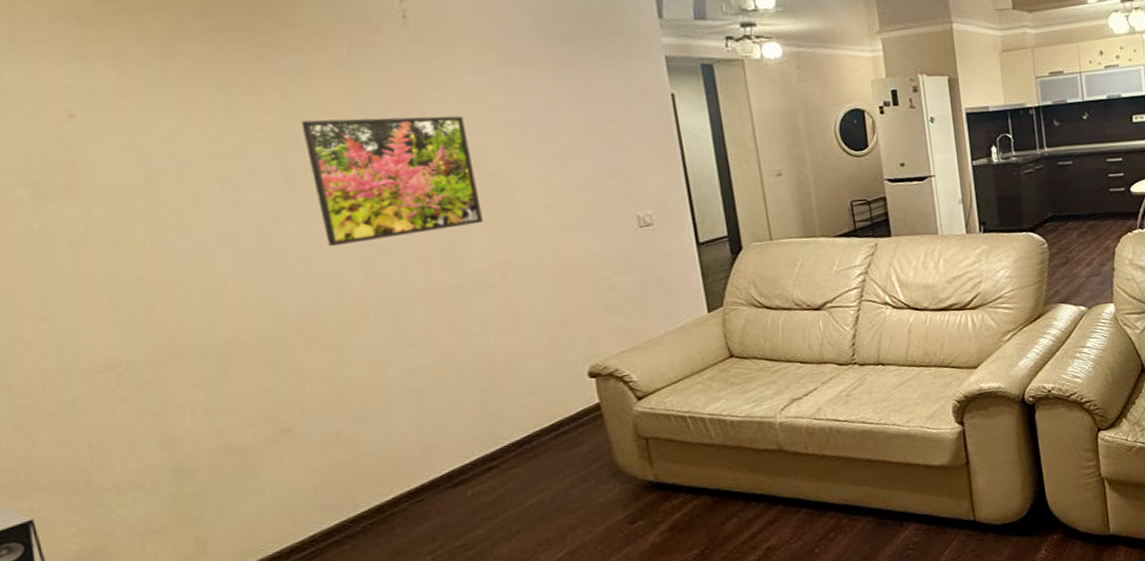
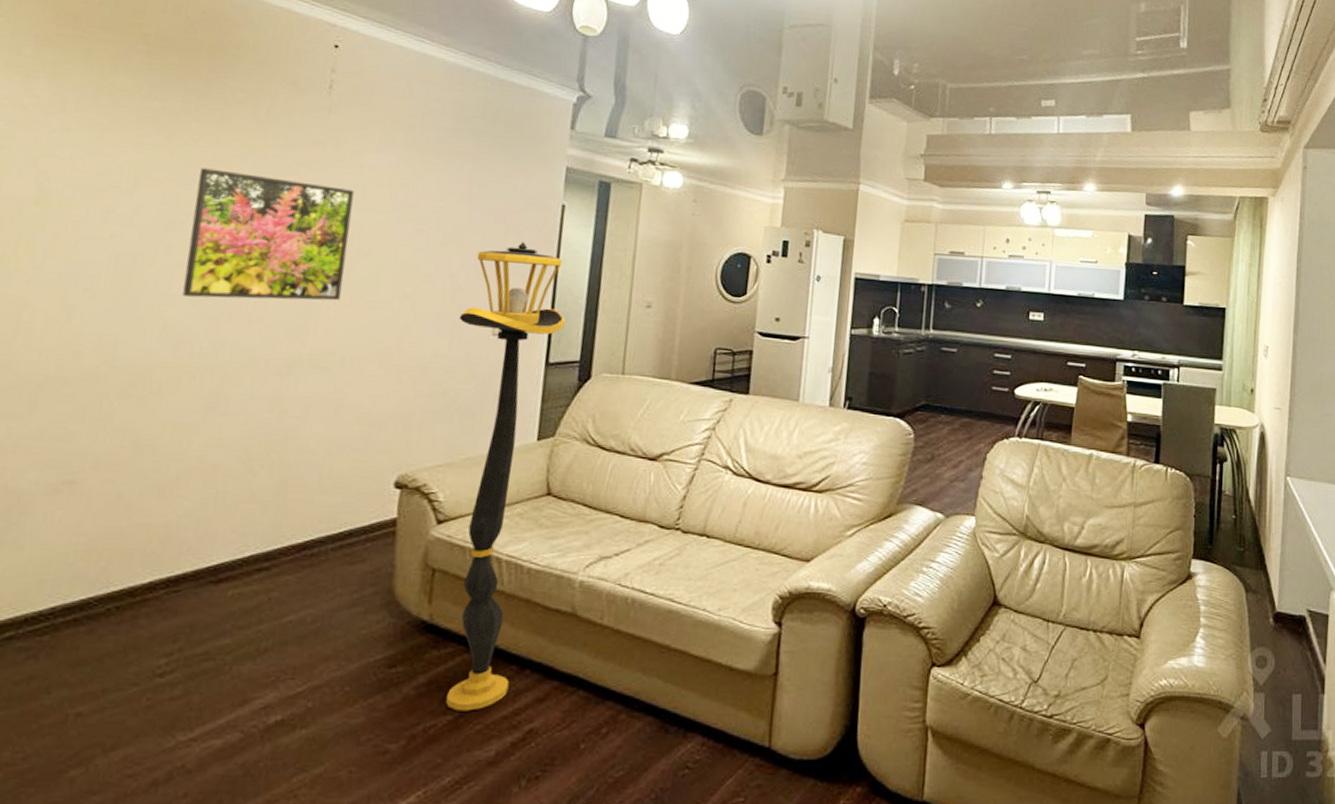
floor lamp: none [602,136,741,546] -> present [446,242,566,711]

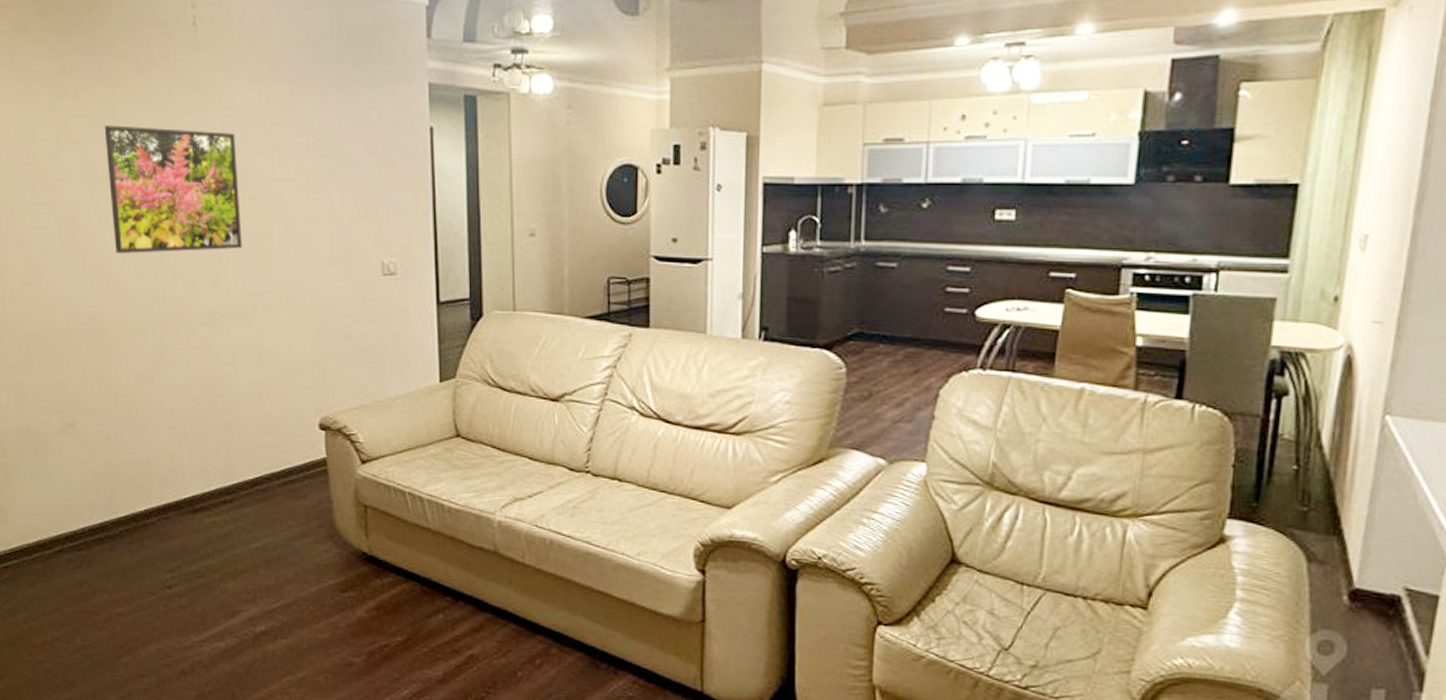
floor lamp: present [446,242,566,711] -> none [349,173,451,635]

